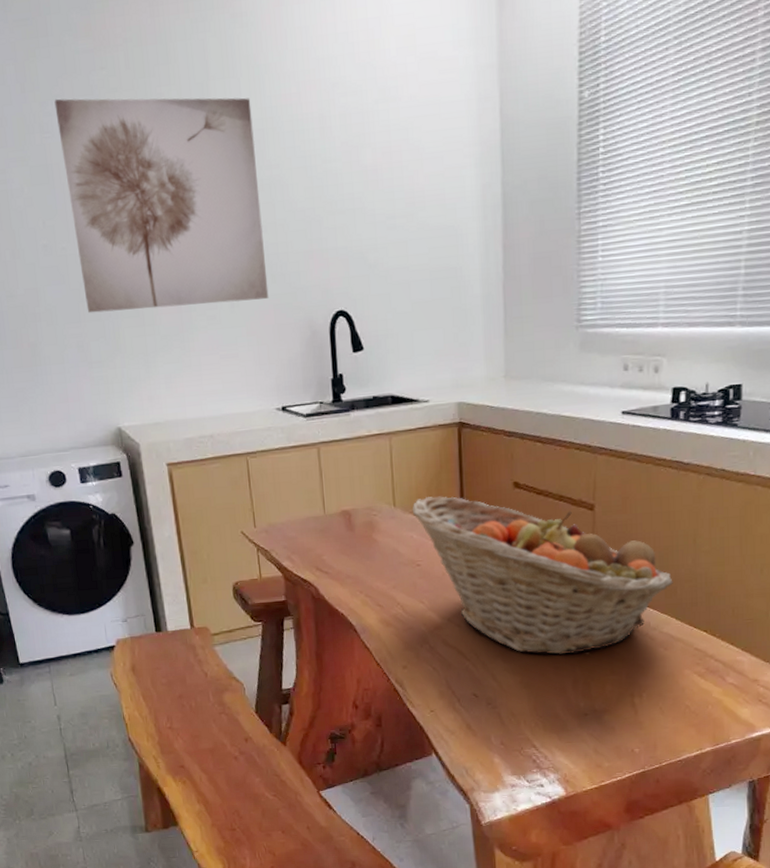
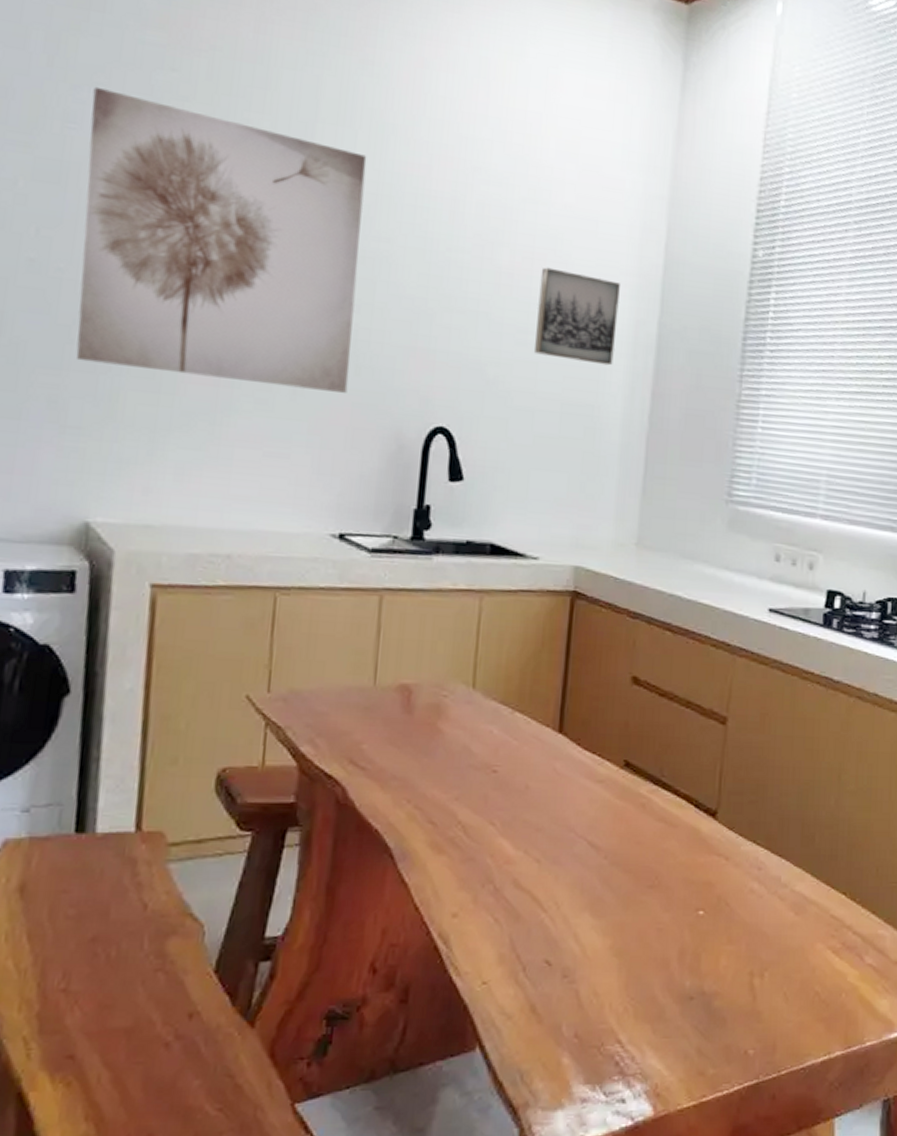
wall art: none [399,154,468,234] -> present [533,267,620,366]
fruit basket: present [412,496,673,655] -> none [496,681,812,912]

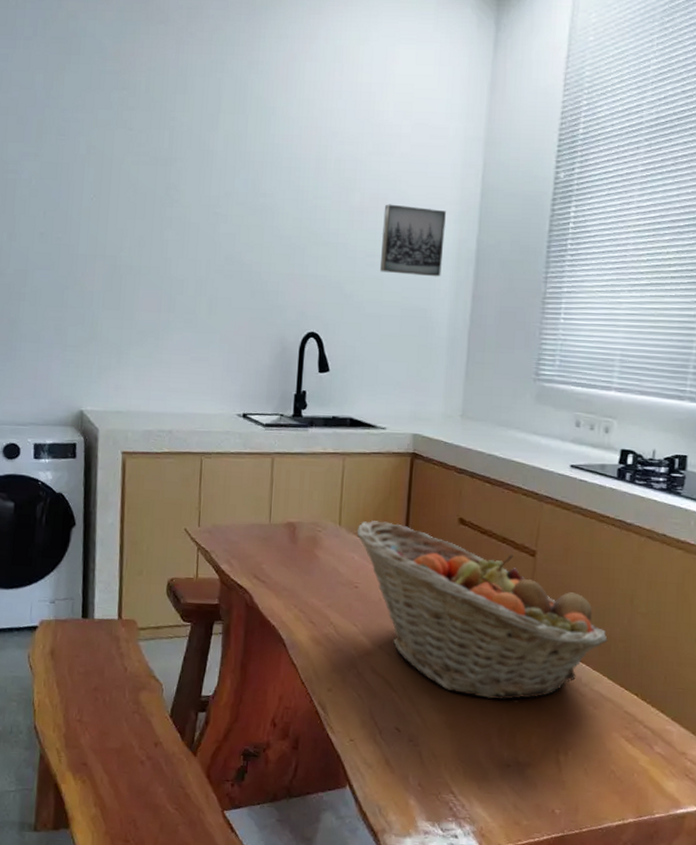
wall art: present [76,86,367,393] -> none [71,108,255,311]
fruit basket: none [496,681,812,912] -> present [356,520,608,700]

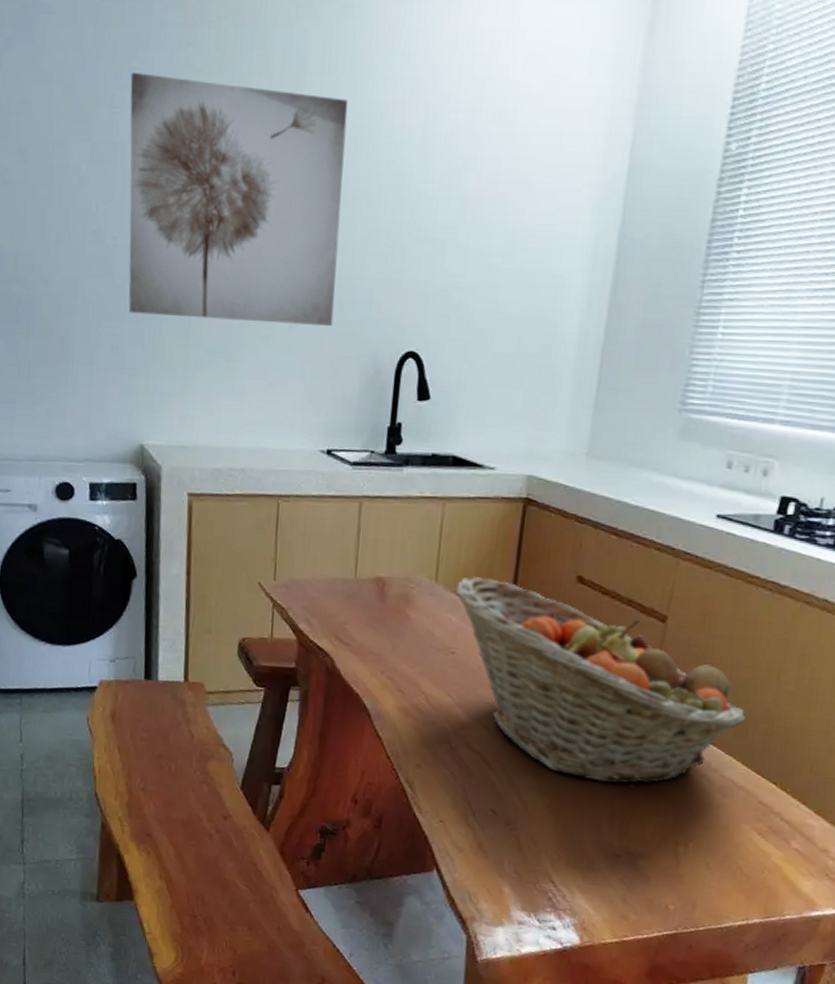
wall art: none [71,108,255,311] -> present [128,72,349,326]
wall art: present [379,204,446,277] -> none [495,188,582,282]

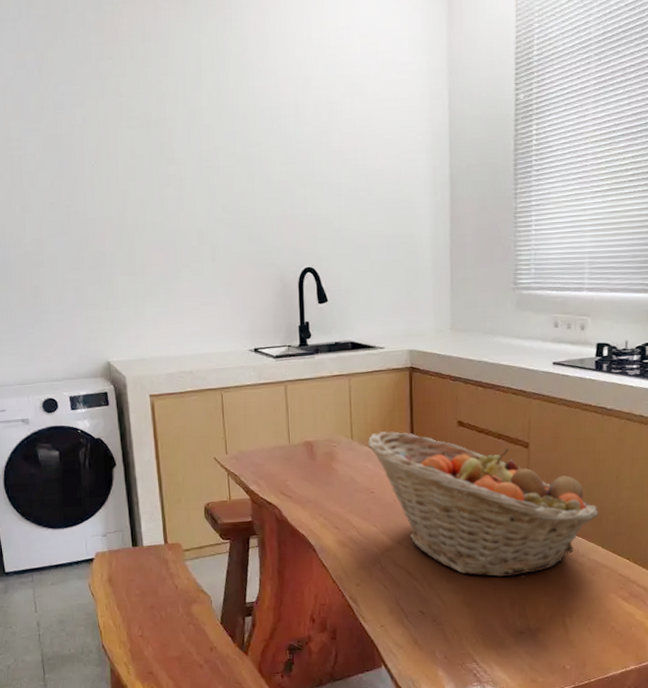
wall art: present [128,72,349,326] -> none [67,81,246,262]

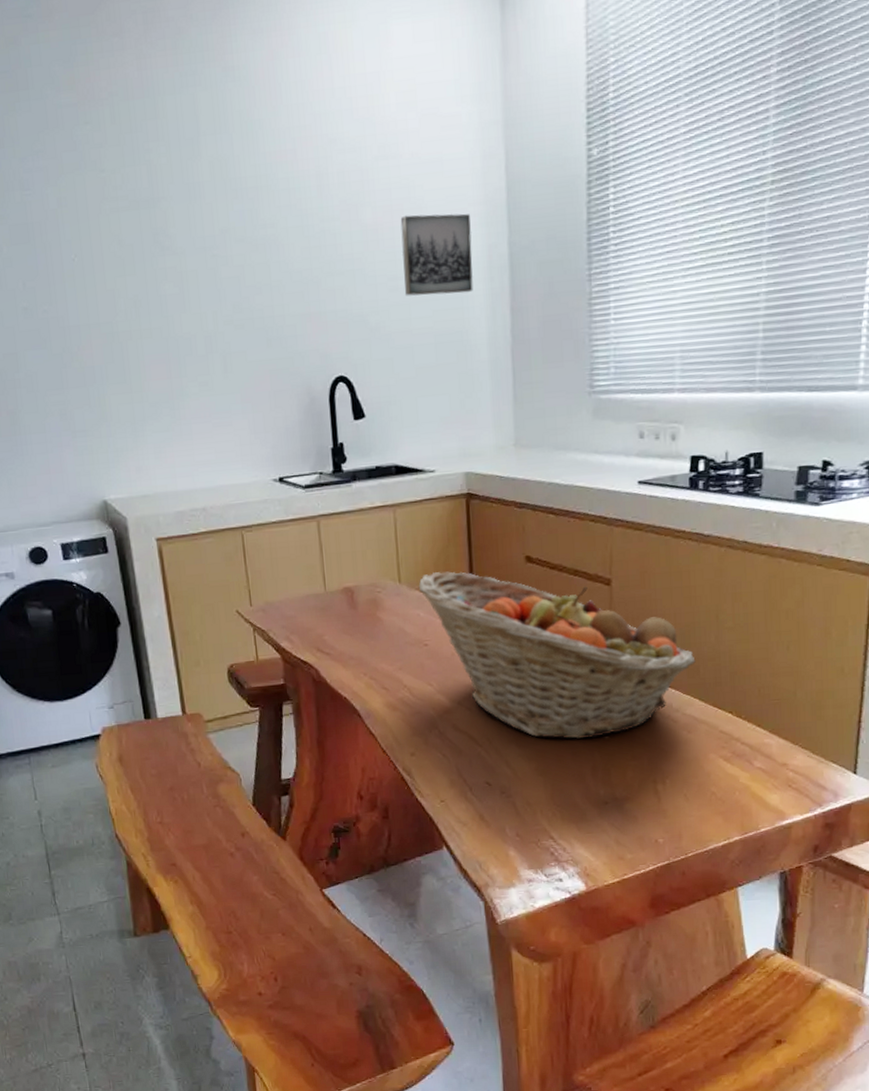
wall art: none [362,140,420,205] -> present [400,213,473,296]

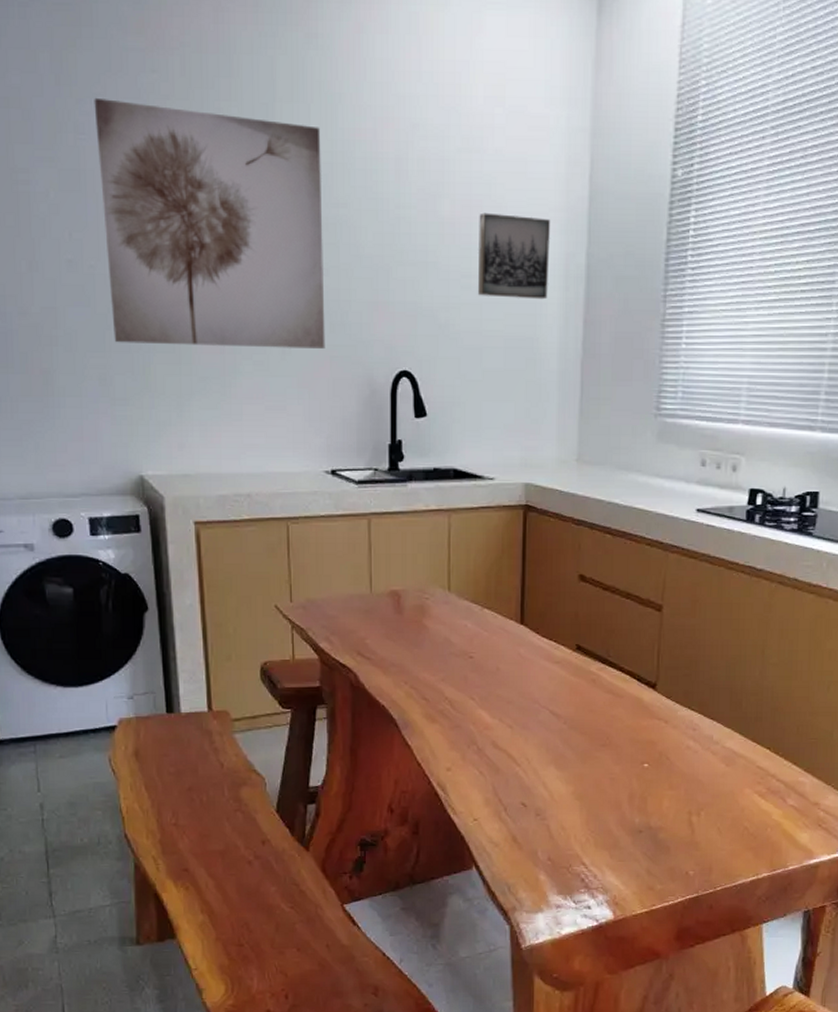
wall art: none [35,154,264,380] -> present [94,97,325,349]
fruit basket: present [418,571,696,739] -> none [468,583,739,765]

